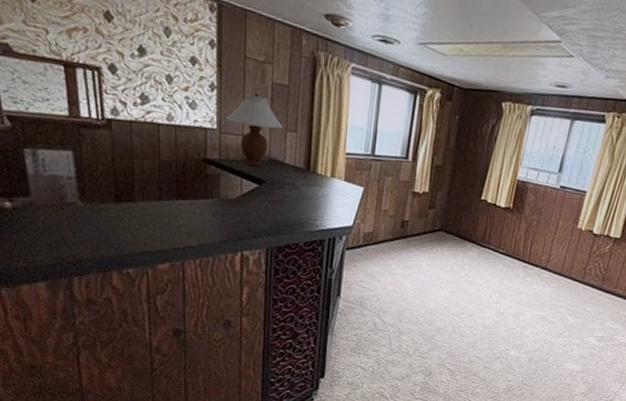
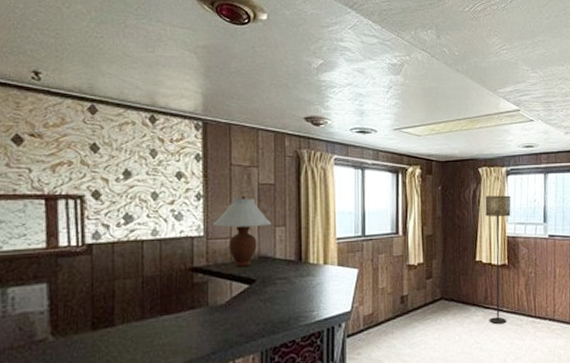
floor lamp: none [482,134,531,264] -> present [484,195,511,325]

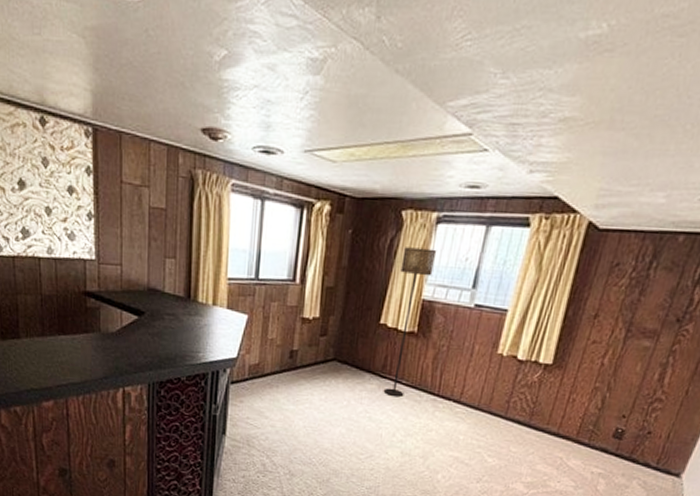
table lamp: present [212,196,272,267] -> none [104,220,162,298]

